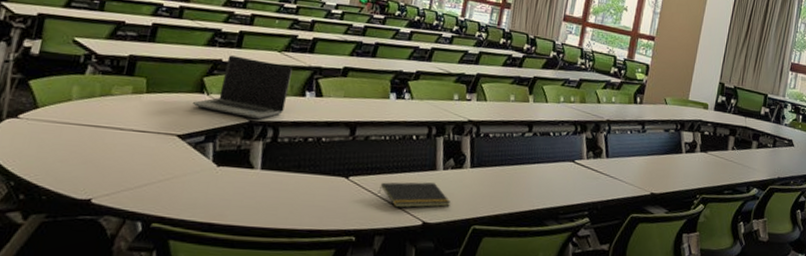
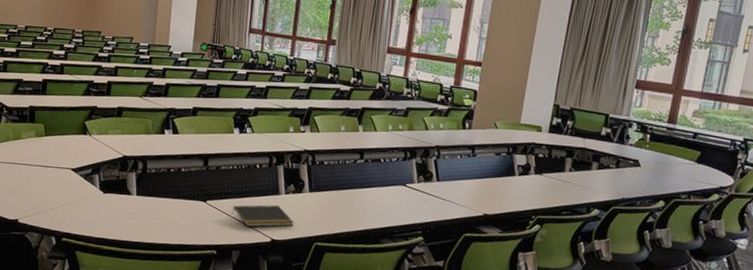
laptop computer: present [193,55,293,119] -> none [80,102,152,154]

